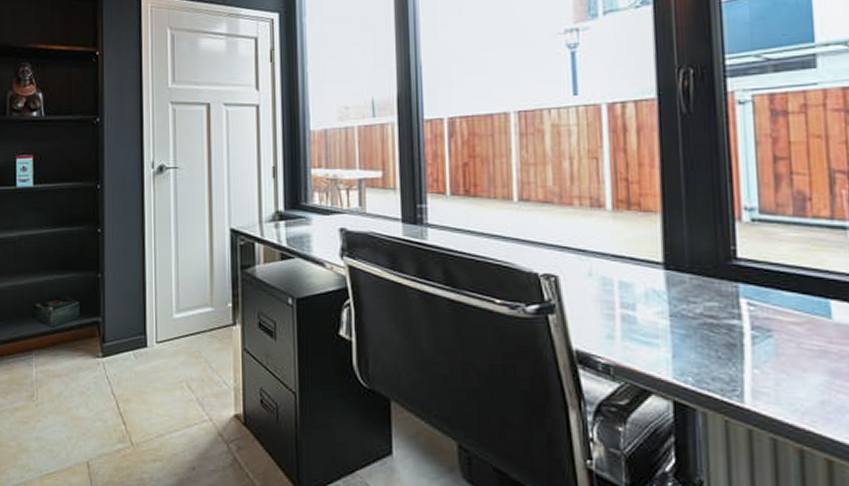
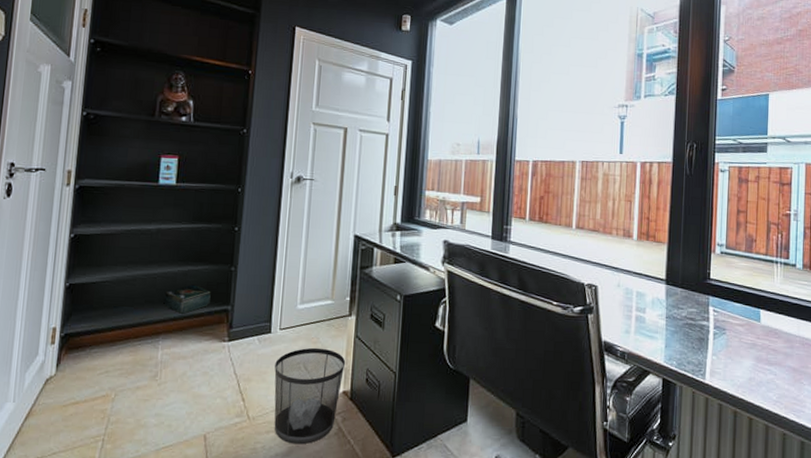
waste bin: none [155,363,235,477] -> present [274,347,346,445]

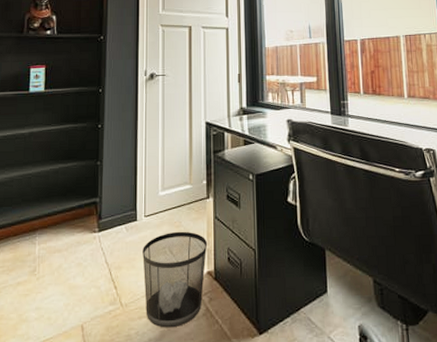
decorative box: present [163,284,211,314] -> none [38,181,80,209]

